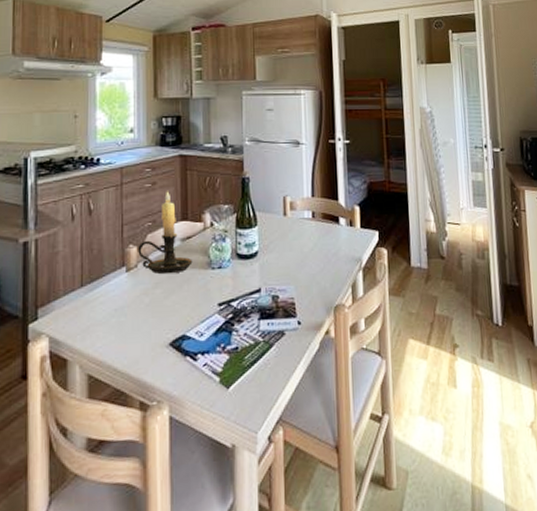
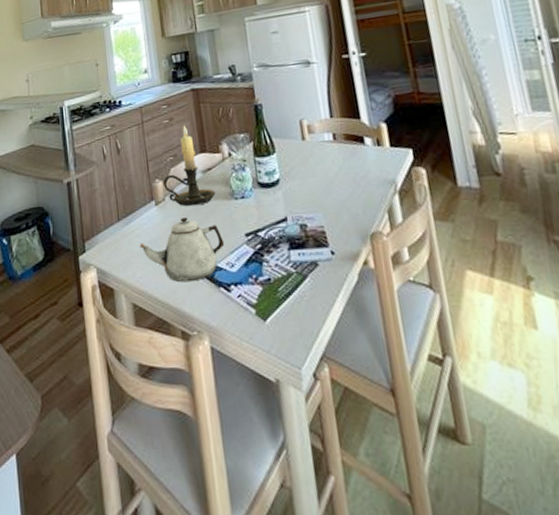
teapot: none [102,285,196,352] -> present [139,217,225,283]

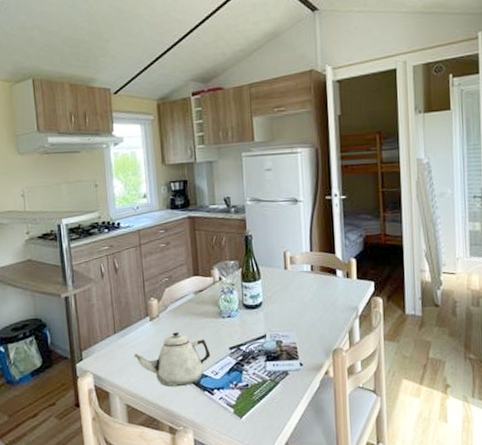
candle holder: present [163,125,216,207] -> none [158,250,206,323]

